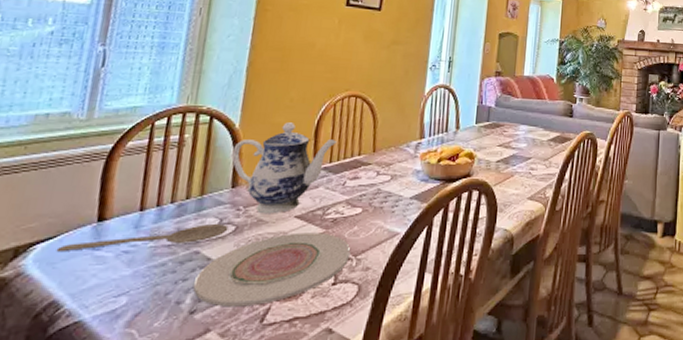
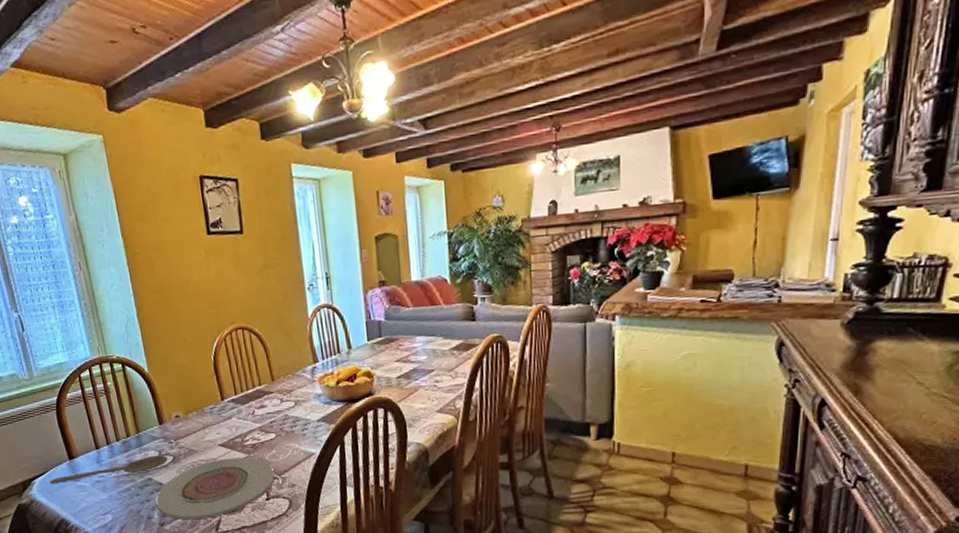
teapot: present [231,122,337,214] -> none [149,361,236,445]

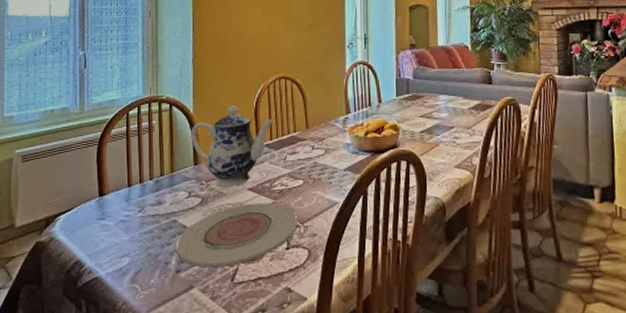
wooden spoon: present [49,455,168,484] -> none [74,197,196,222]
teapot: none [149,361,236,445] -> present [191,106,274,188]

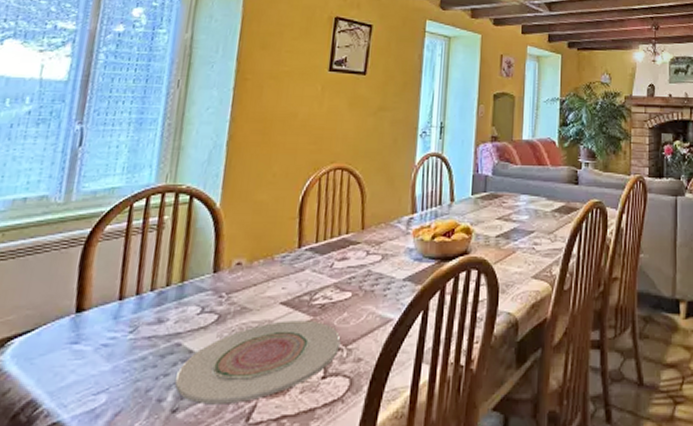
teapot: present [191,106,274,188] -> none [213,200,323,301]

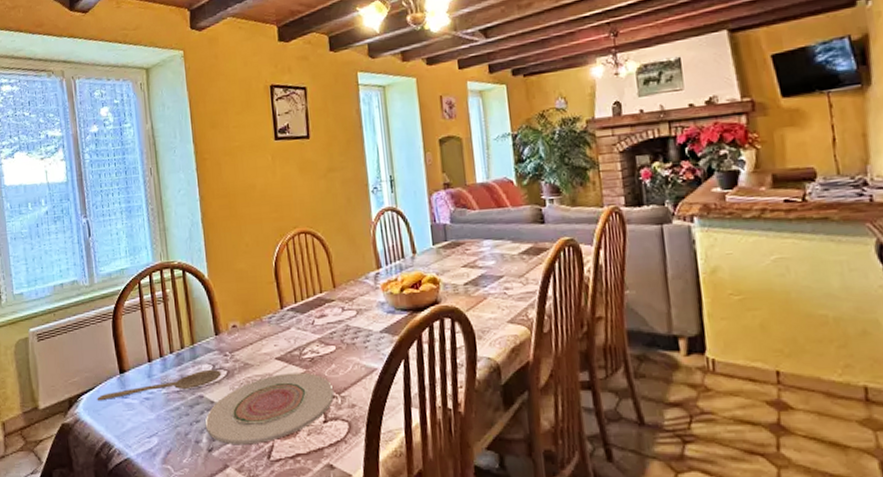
wooden spoon: none [34,313,211,347] -> present [97,370,222,401]

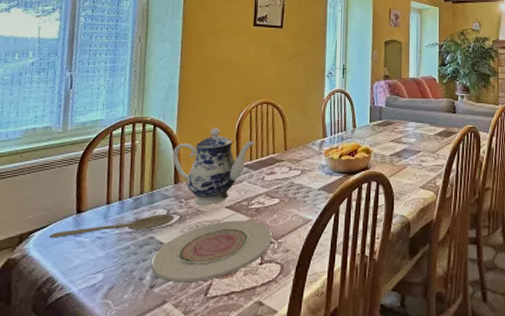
teapot: none [208,267,297,358] -> present [172,128,254,205]

